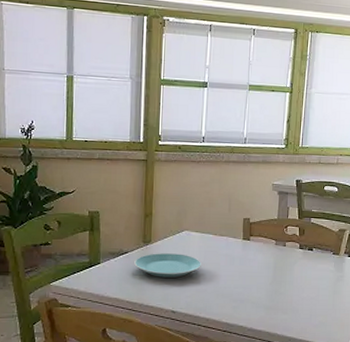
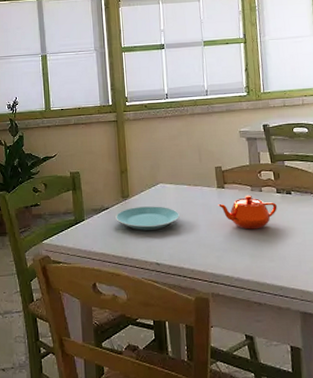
teapot: none [240,248,298,283] -> present [217,195,277,230]

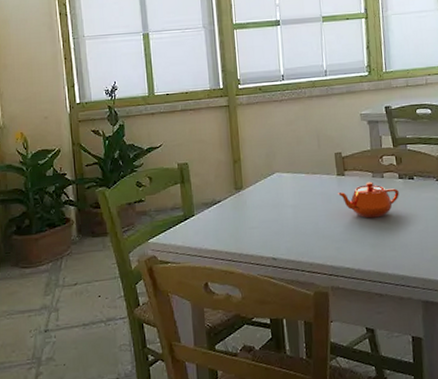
plate: present [115,206,181,231] -> none [228,197,298,224]

